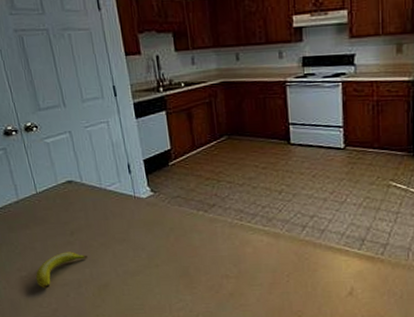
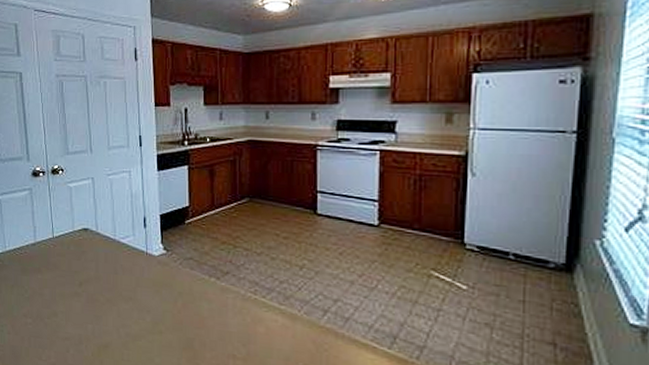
banana: present [35,252,88,289] -> none [39,303,92,340]

